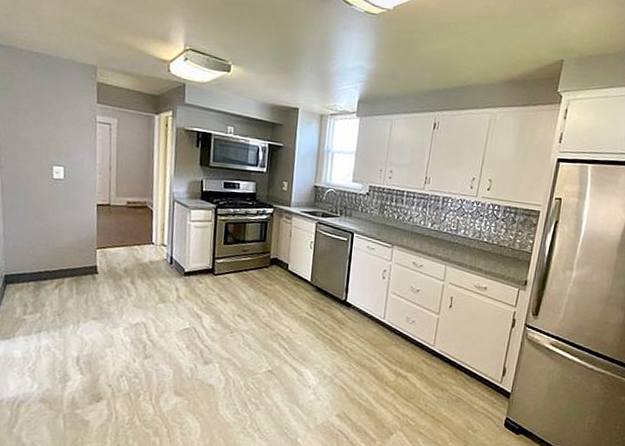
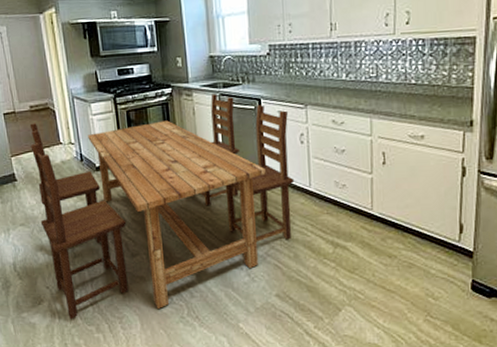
dining table: none [115,219,376,421] -> present [29,94,295,320]

